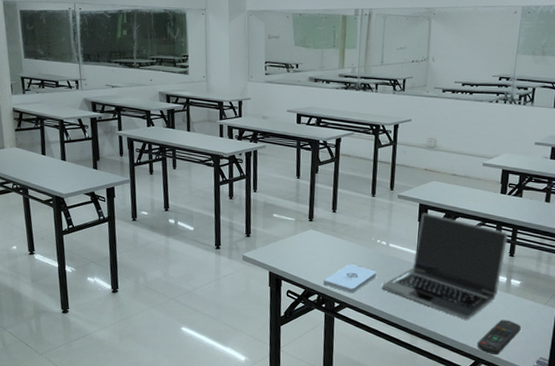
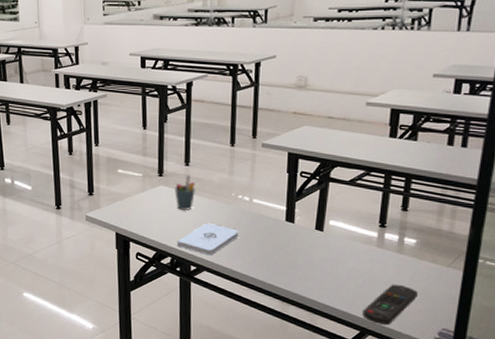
pen holder: none [323,221,341,252] -> present [175,175,195,210]
laptop: present [382,212,508,320] -> none [245,162,400,285]

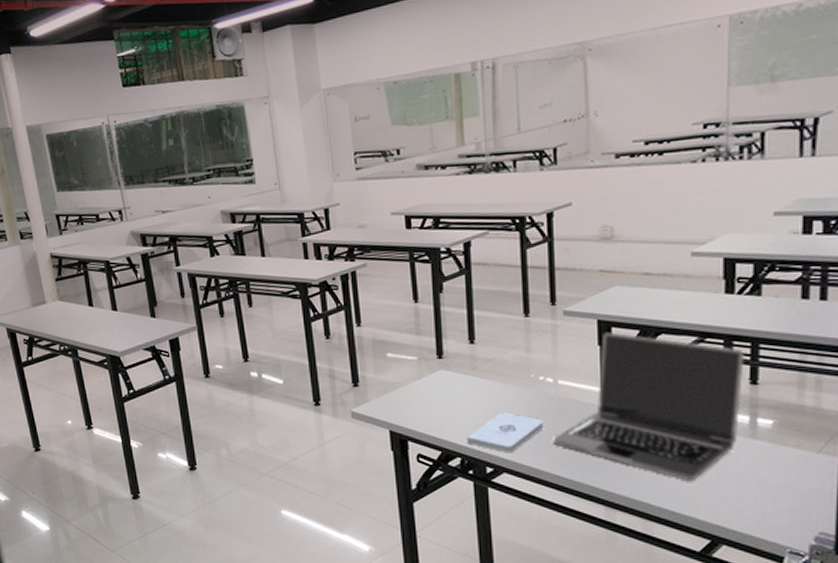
pen holder: present [175,175,195,210] -> none [459,355,485,398]
laptop: none [245,162,400,285] -> present [553,332,744,482]
remote control: present [362,284,418,326] -> none [712,478,782,532]

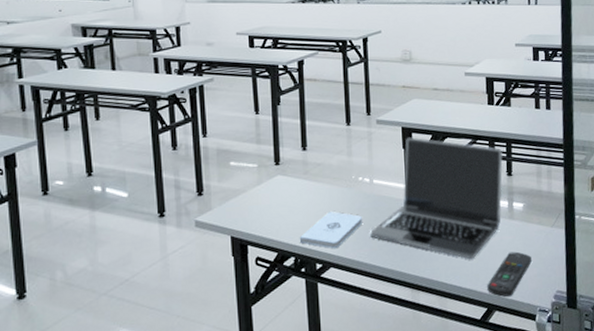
remote control: none [712,478,782,532] -> present [487,251,532,298]

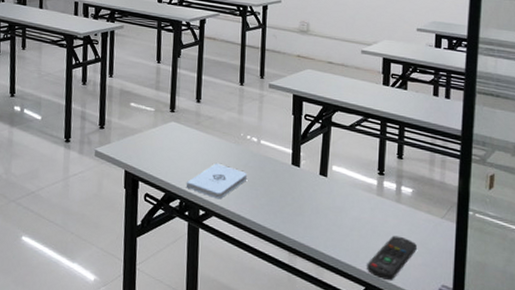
laptop: present [370,137,503,260] -> none [253,105,394,235]

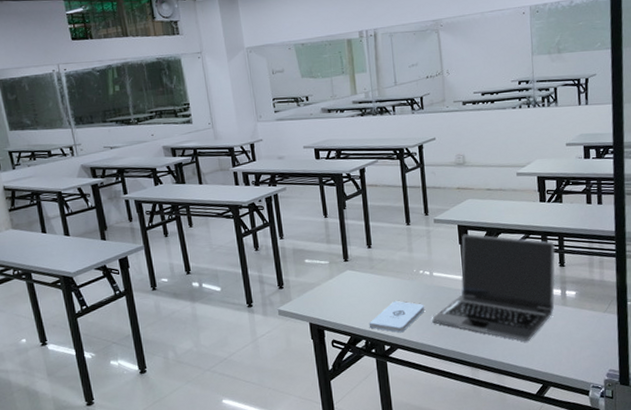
laptop: none [253,105,394,235] -> present [432,234,556,342]
remote control: present [367,235,417,281] -> none [542,335,585,375]

